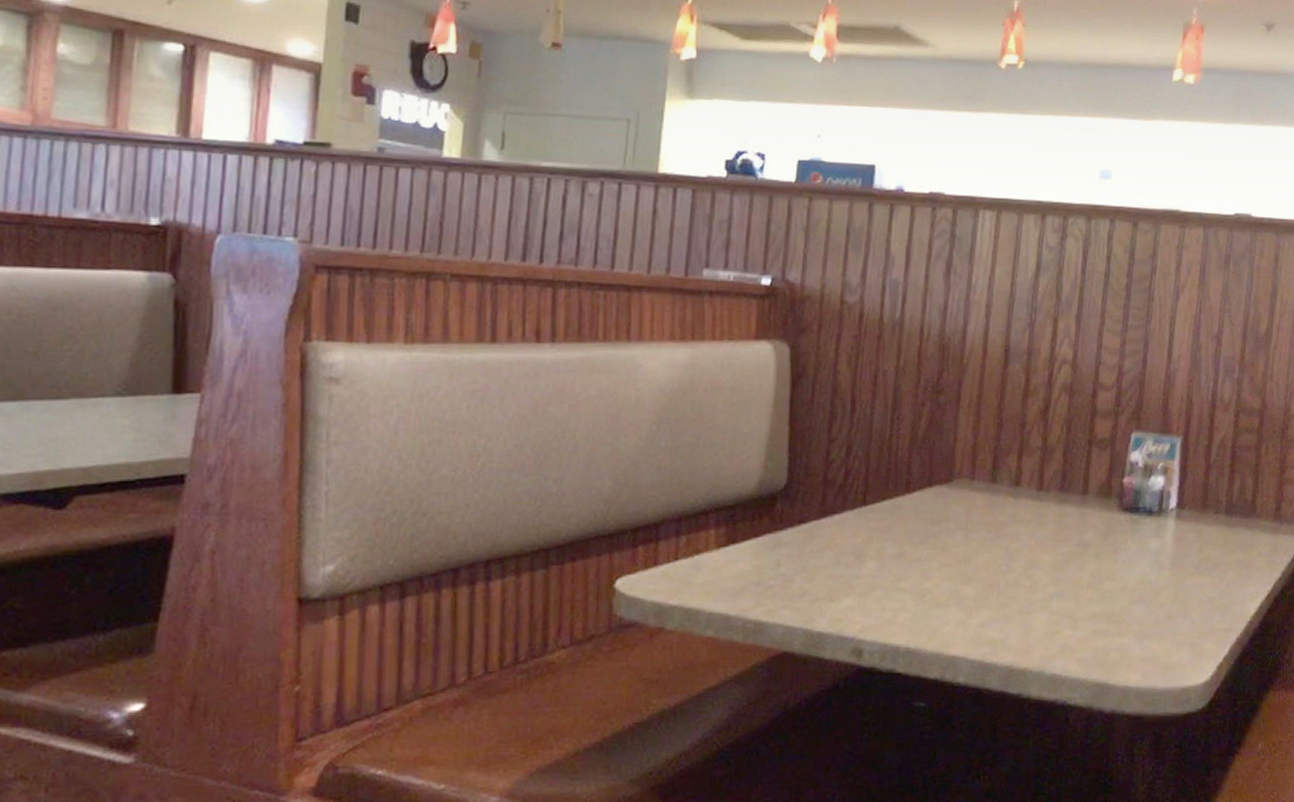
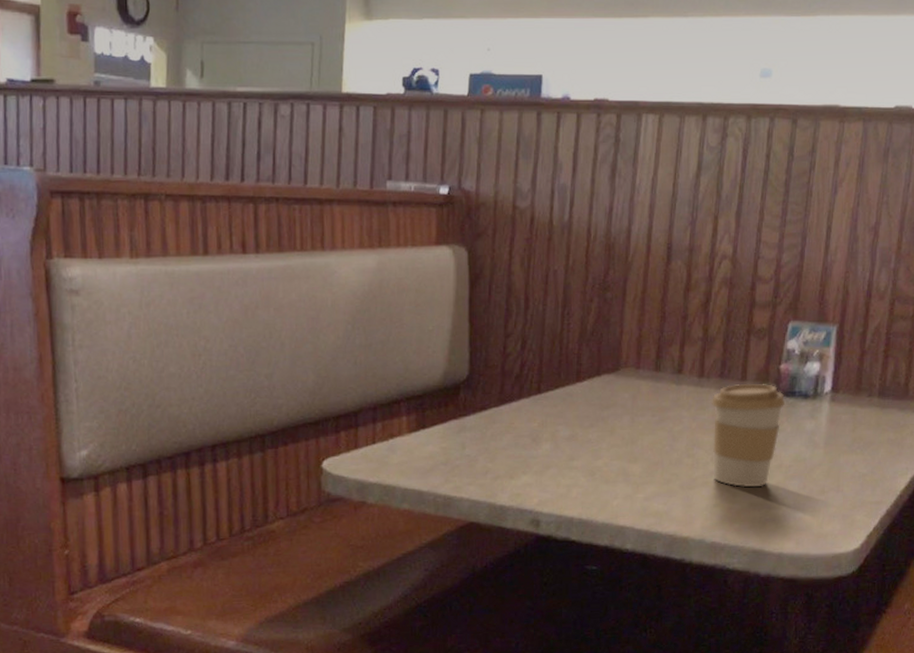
coffee cup: none [1051,499,1128,612] -> present [712,384,785,487]

